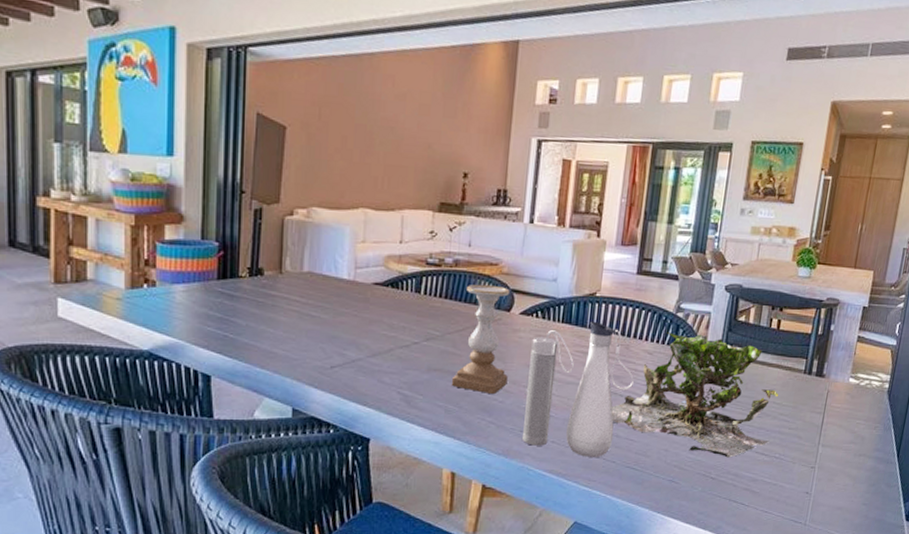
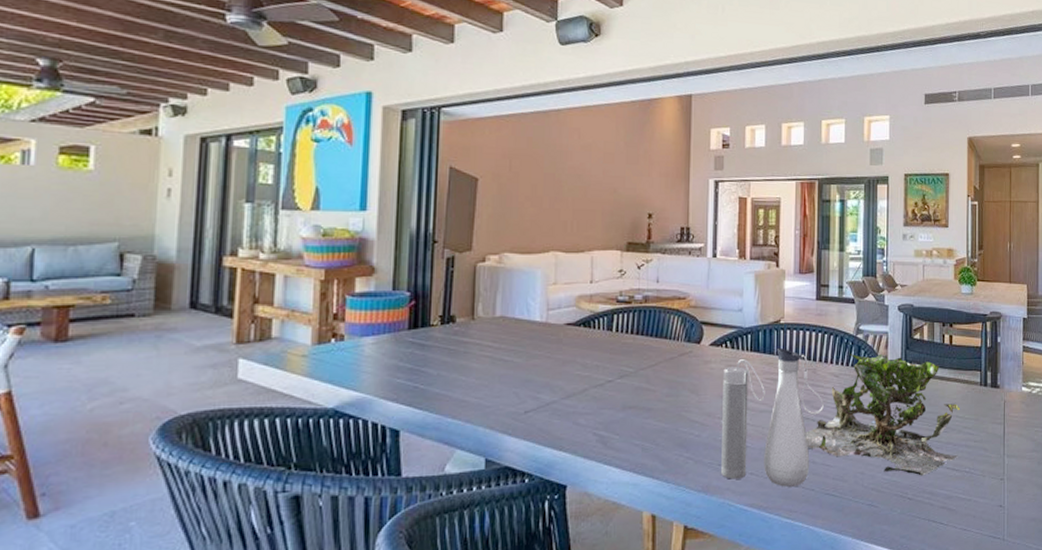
candle holder: present [451,284,510,394] -> none [646,318,702,428]

